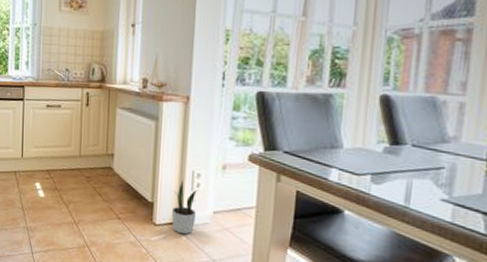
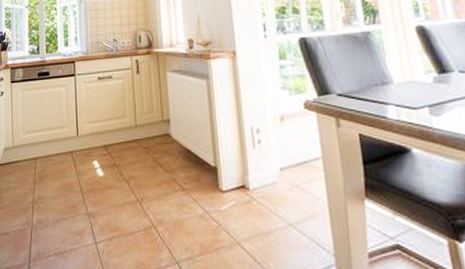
potted plant: present [171,180,197,235] -> none [236,138,263,199]

